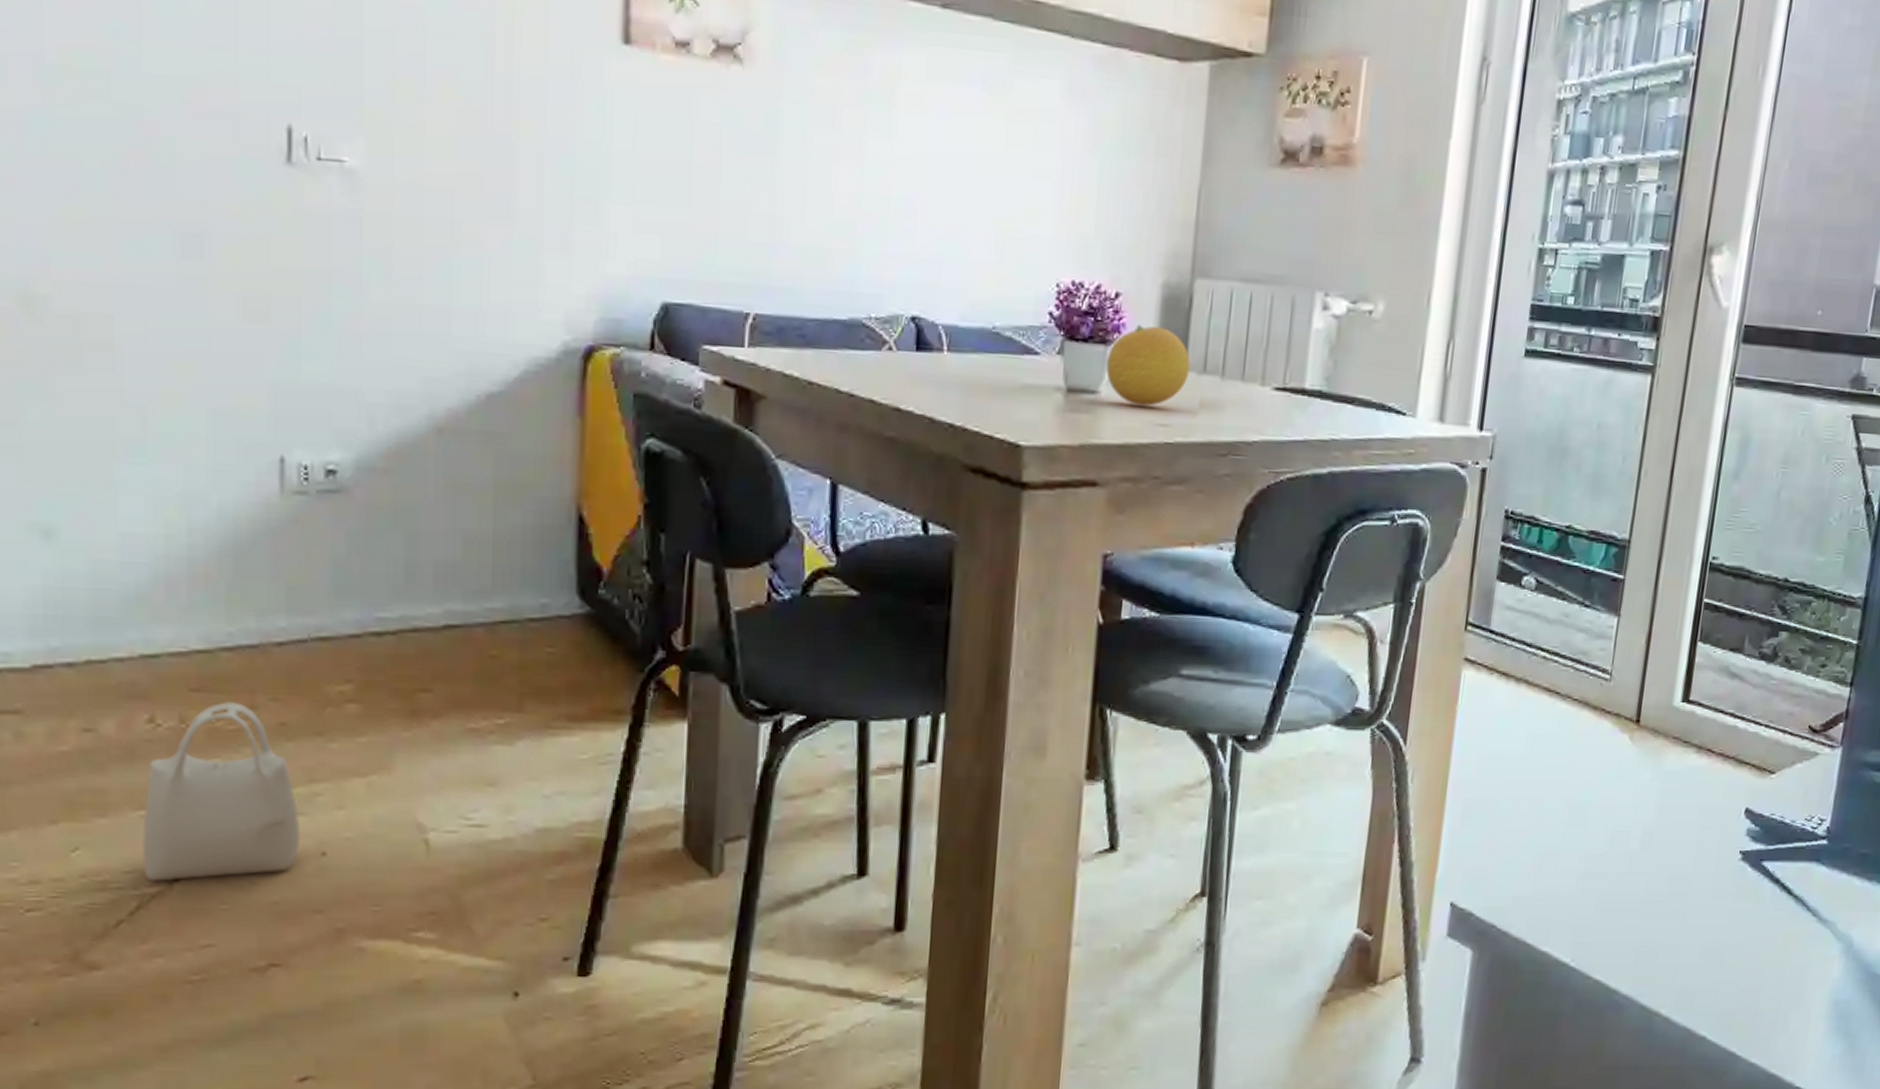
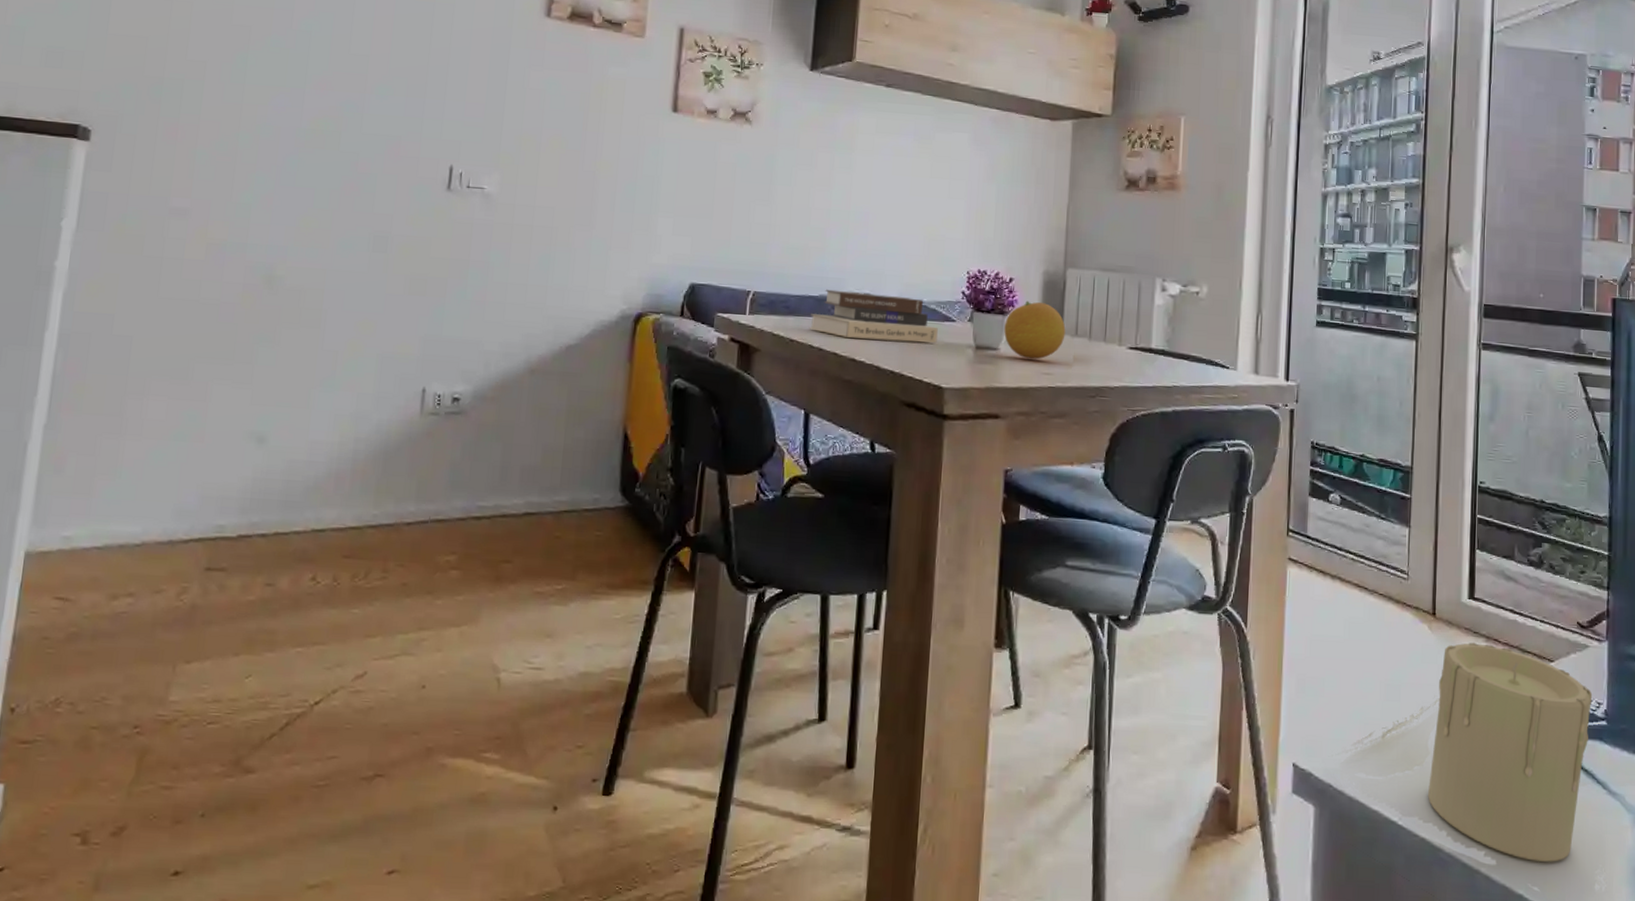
handbag: present [142,702,301,881] -> none [294,566,409,704]
books: none [834,310,1015,386] -> present [808,289,938,344]
candle: none [1608,754,1816,999] -> present [1428,643,1593,862]

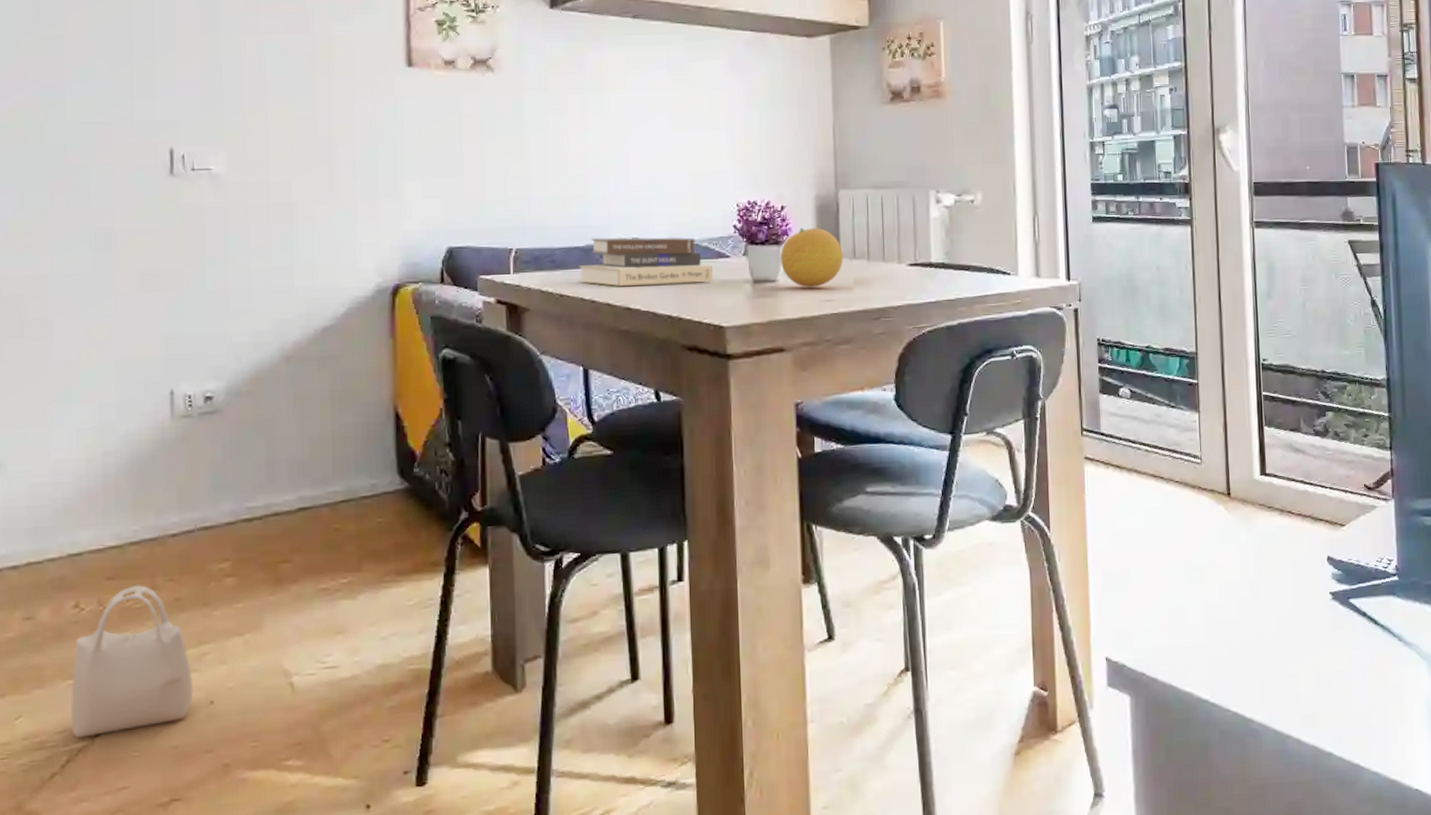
handbag: none [294,566,409,704] -> present [71,585,194,738]
candle: present [1428,643,1593,862] -> none [1236,517,1384,719]

